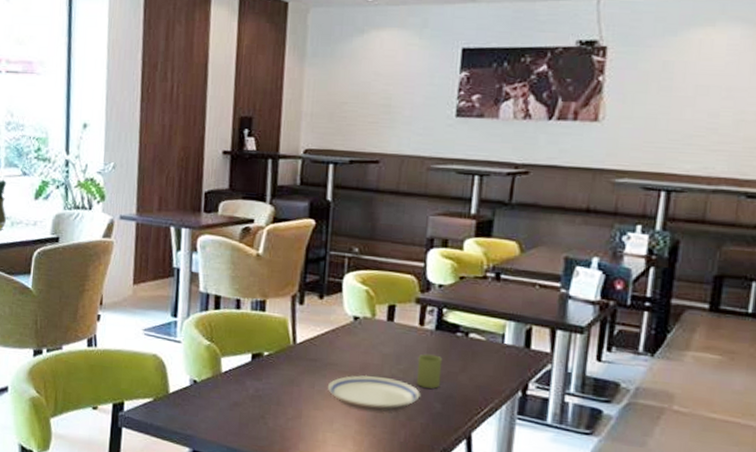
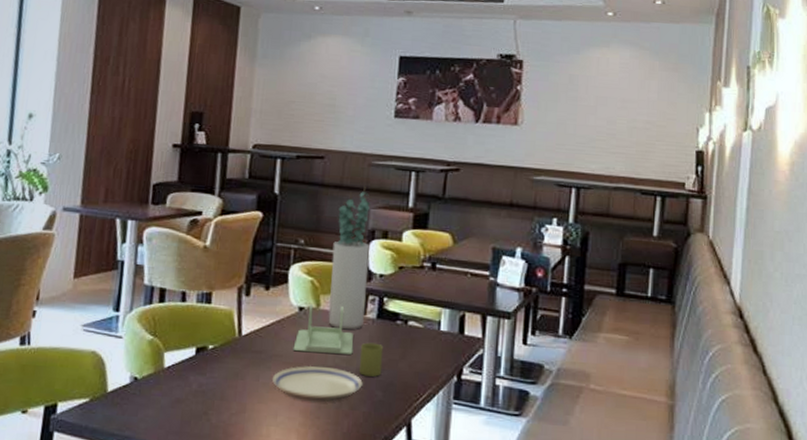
napkin holder: none [348,313,411,366] -> present [293,303,354,355]
vase: none [384,191,429,341] -> present [328,185,370,330]

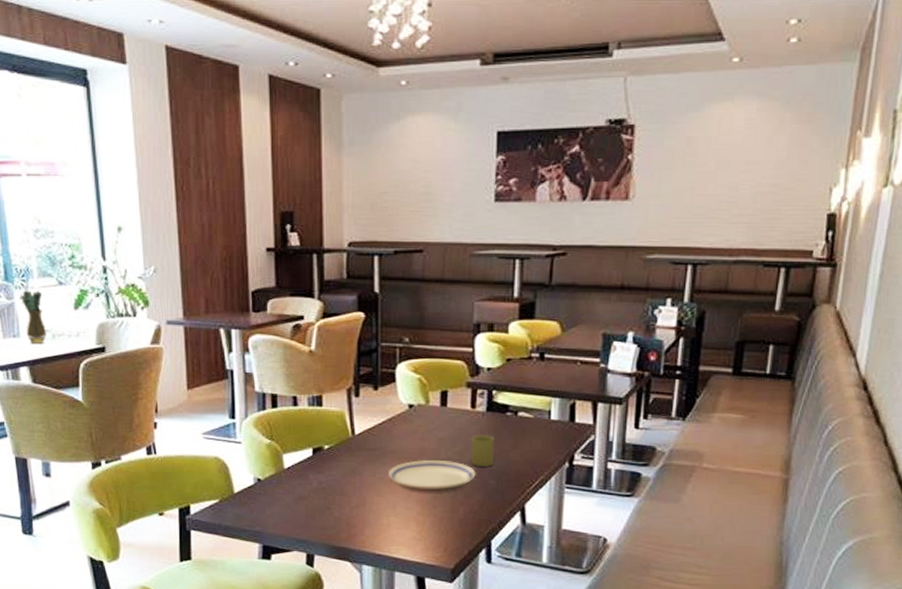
napkin holder: present [293,303,354,355] -> none [406,400,465,448]
vase: present [328,185,370,330] -> none [437,278,475,424]

